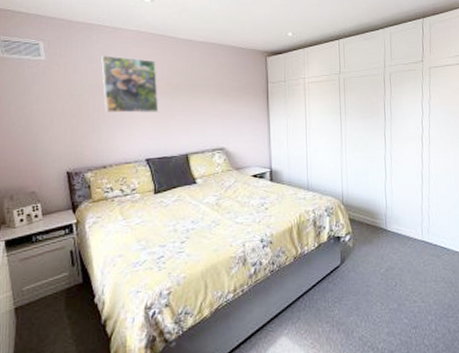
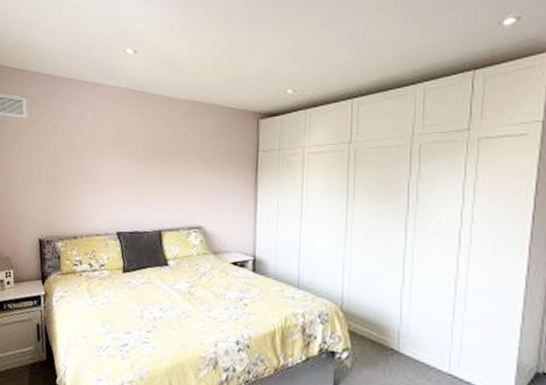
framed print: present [101,55,159,114] -> none [79,114,135,181]

